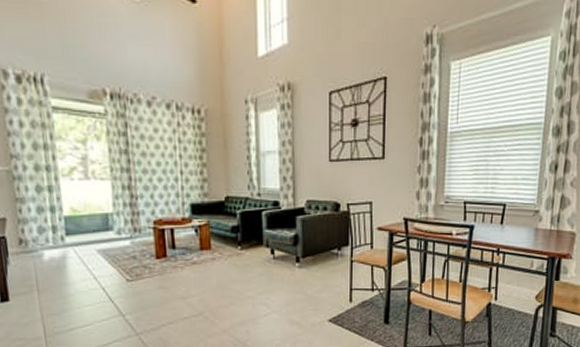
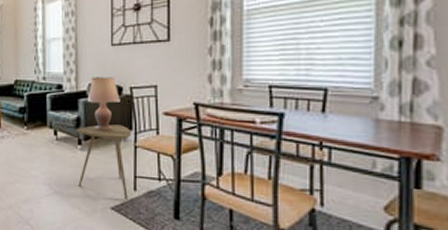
side table: none [294,241,347,311] -> present [76,125,131,200]
lamp: none [305,193,338,247] -> present [87,77,120,130]

